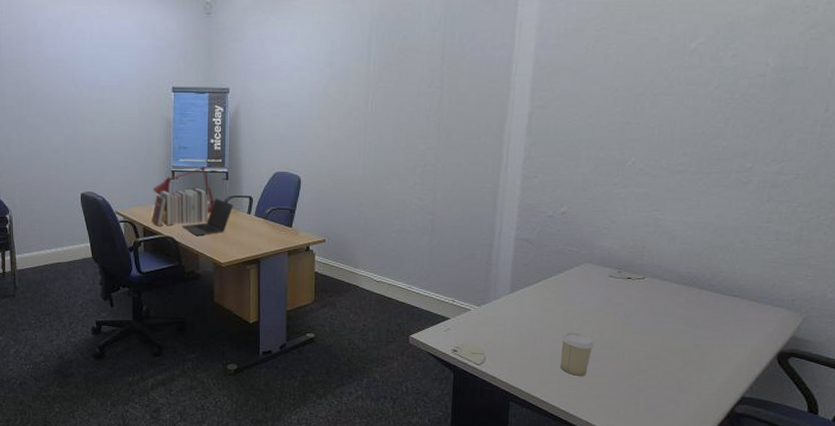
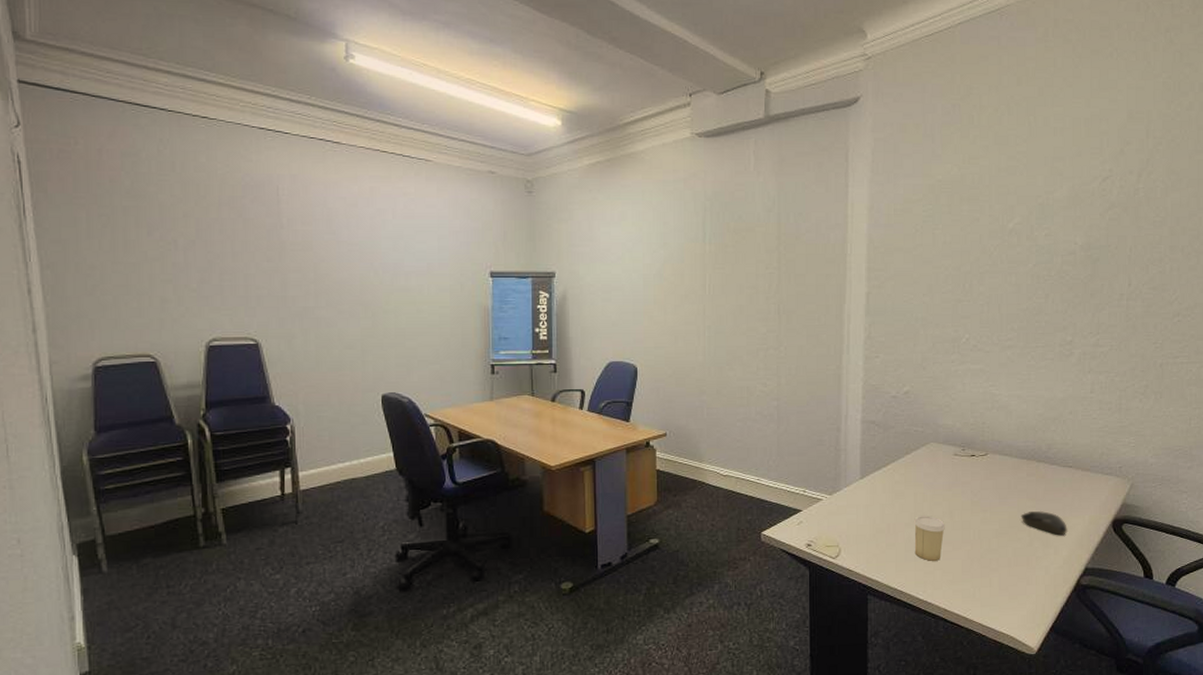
books: present [152,187,208,226] -> none [468,382,535,428]
desk lamp: present [153,166,214,214] -> none [469,358,541,411]
laptop: present [181,198,234,237] -> none [504,394,564,438]
computer mouse: none [675,336,726,362] -> present [1021,510,1067,535]

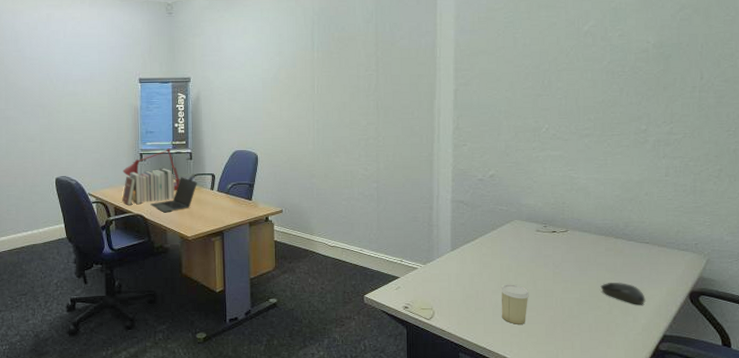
books: none [468,382,535,428] -> present [122,168,175,205]
desk lamp: none [469,358,541,411] -> present [123,148,180,191]
laptop: none [504,394,564,438] -> present [150,177,198,213]

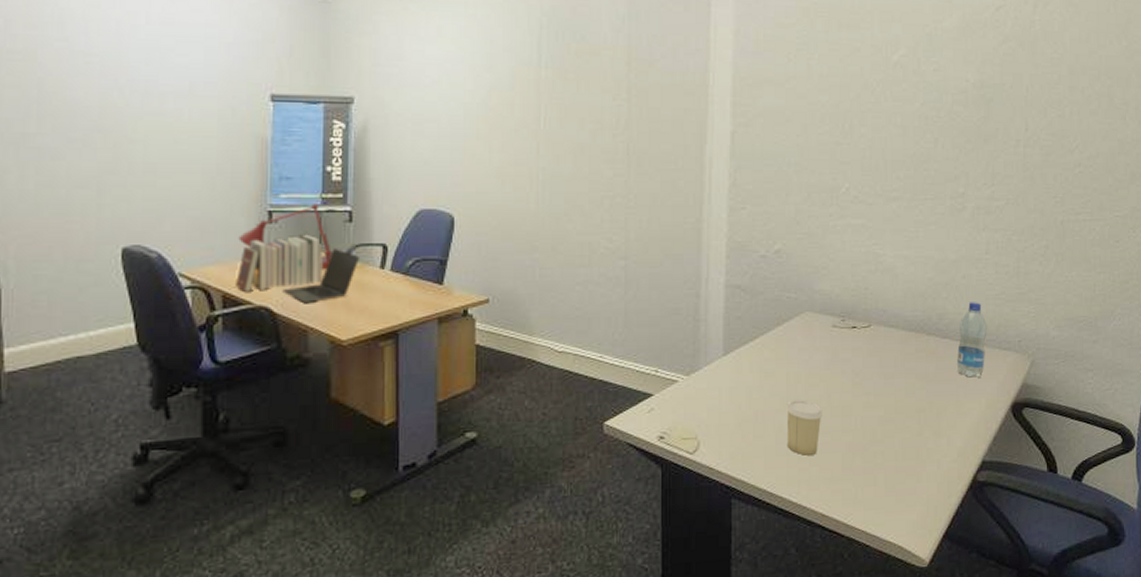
computer mouse: present [600,282,646,304] -> none [909,392,962,422]
bottle: none [640,213,667,271] -> present [956,302,987,378]

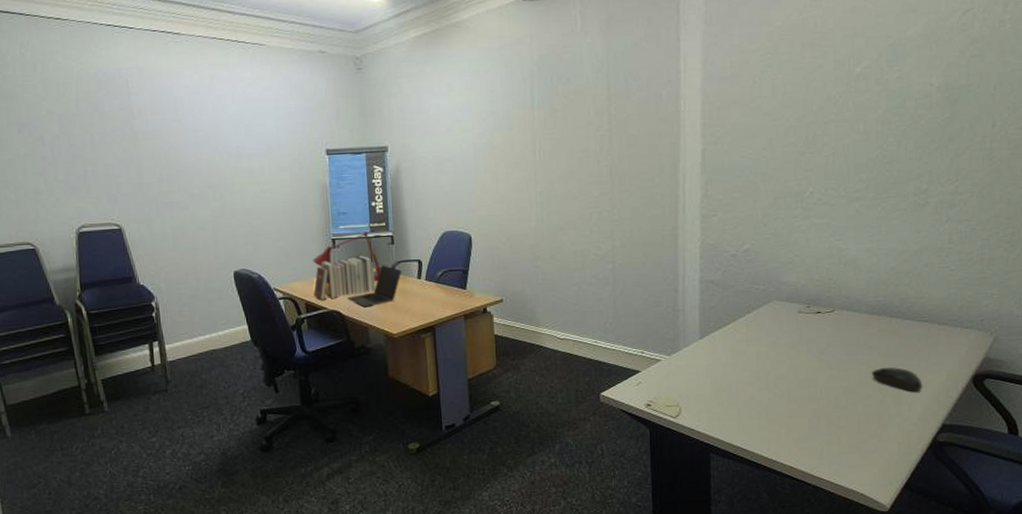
cup: present [786,399,822,456] -> none [757,373,790,419]
computer mouse: none [909,392,962,422] -> present [871,366,923,391]
bottle: present [956,302,987,378] -> none [918,287,949,353]

